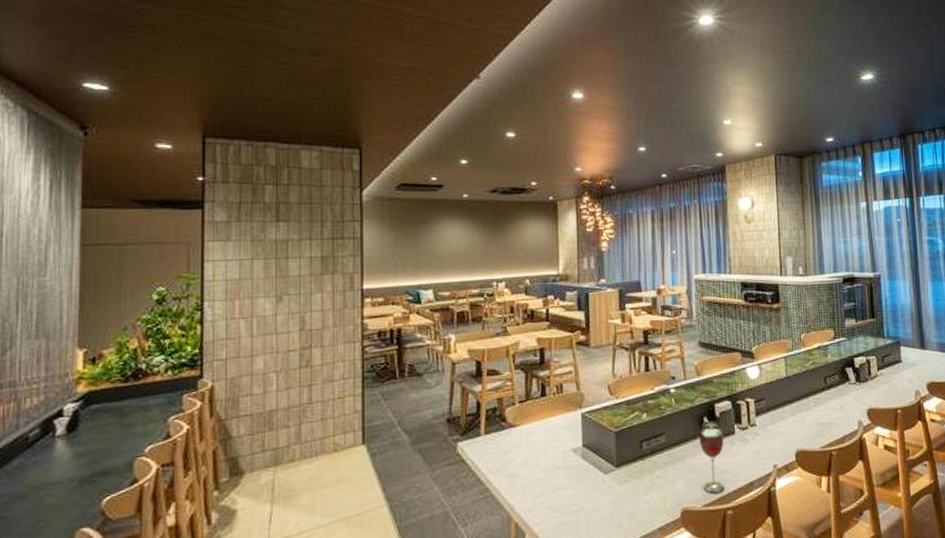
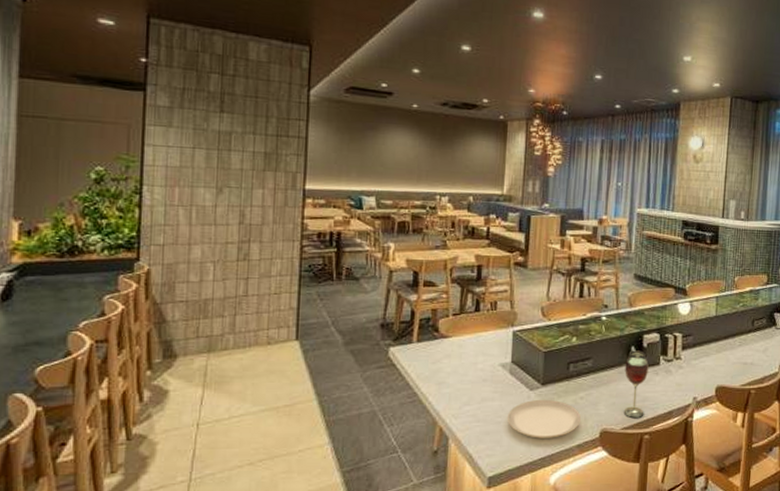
plate: none [583,481,660,525] -> present [506,399,582,438]

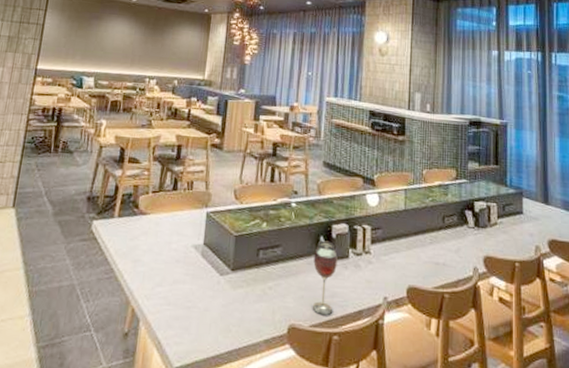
plate: present [506,399,582,438] -> none [196,285,270,330]

